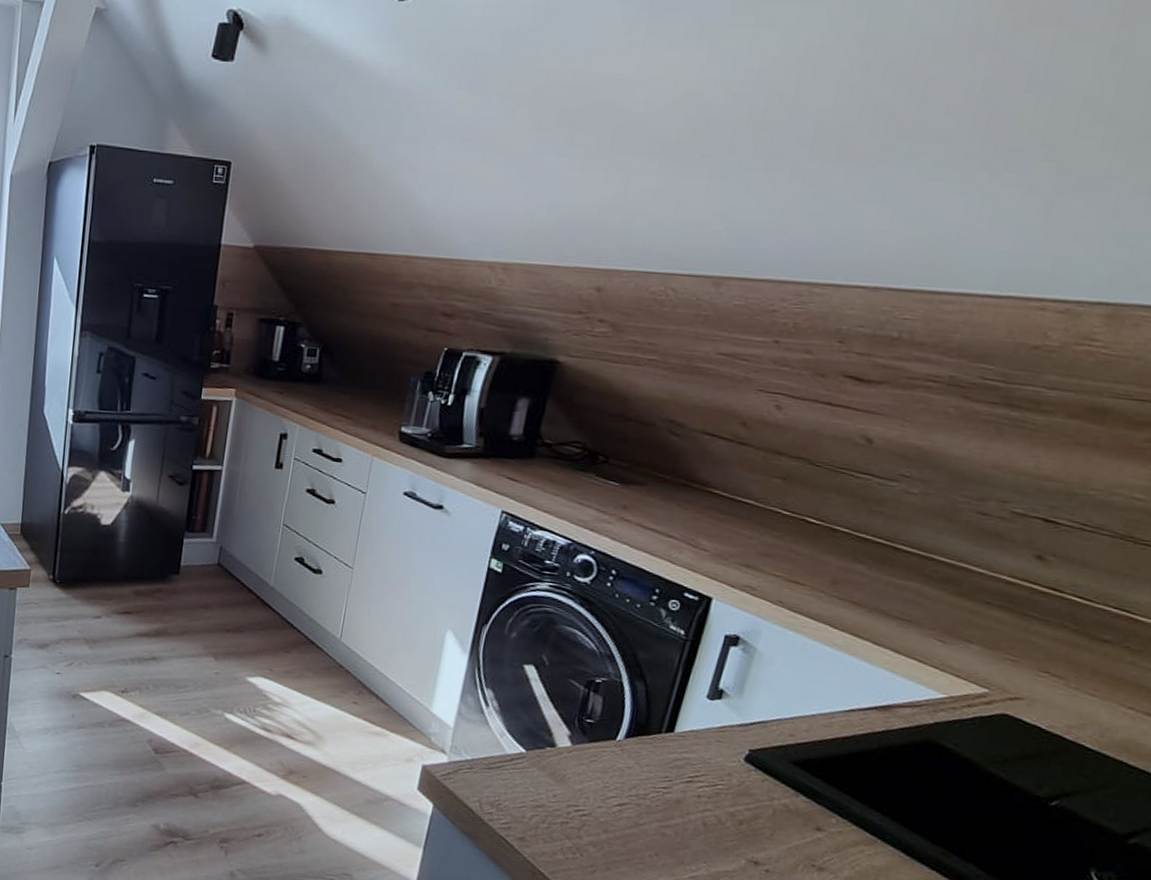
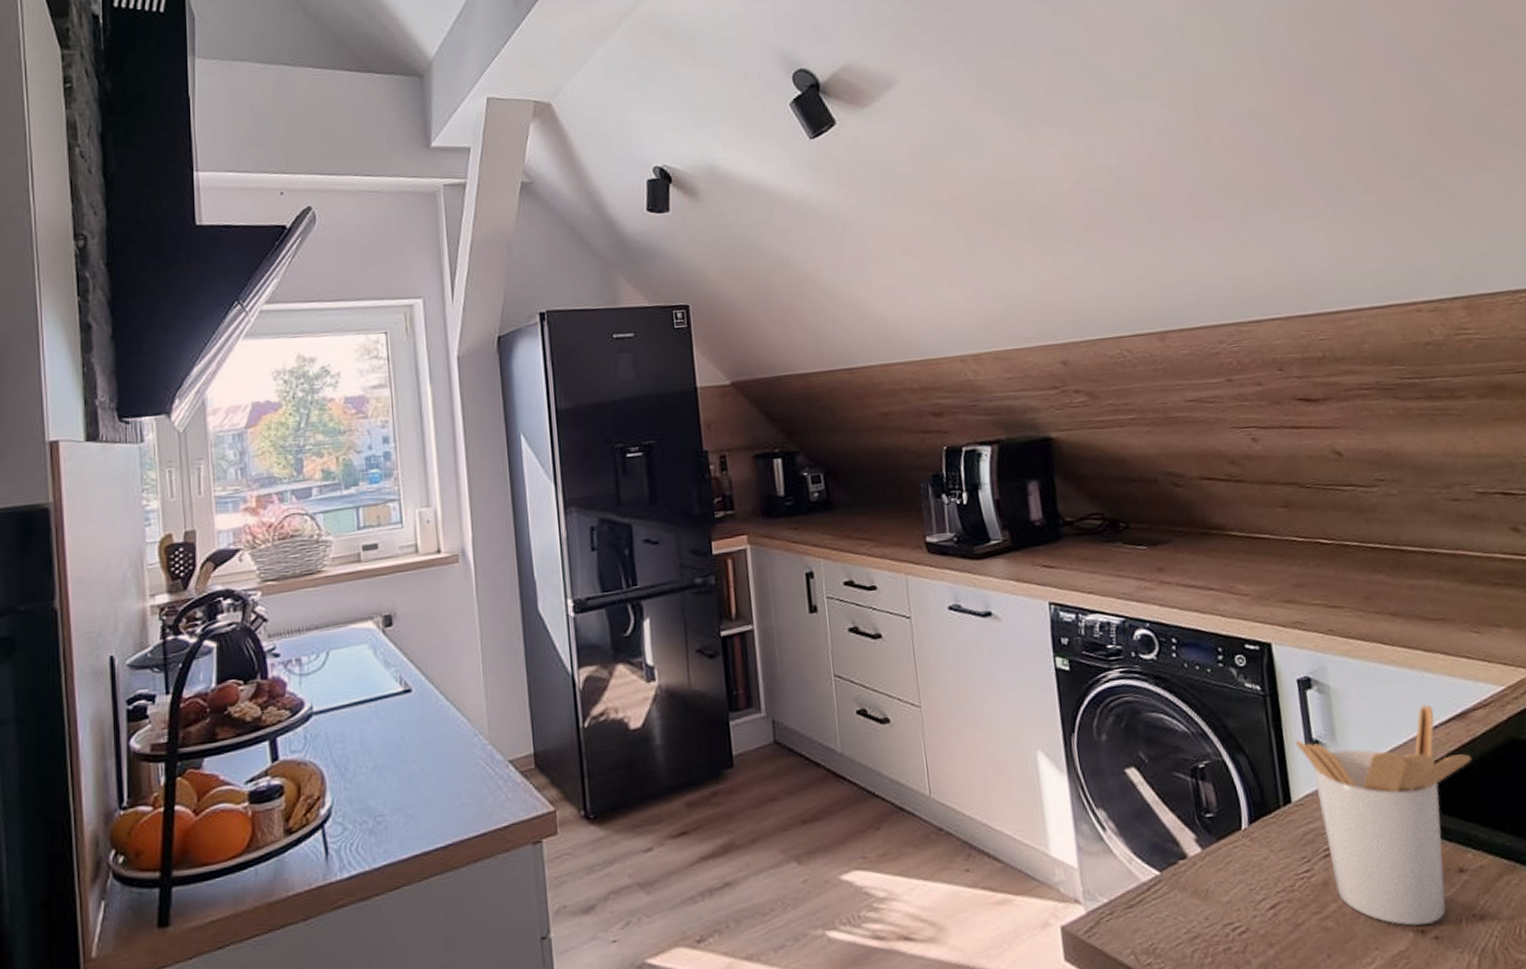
utensil holder: none [687,684,878,860] -> present [1296,704,1472,926]

